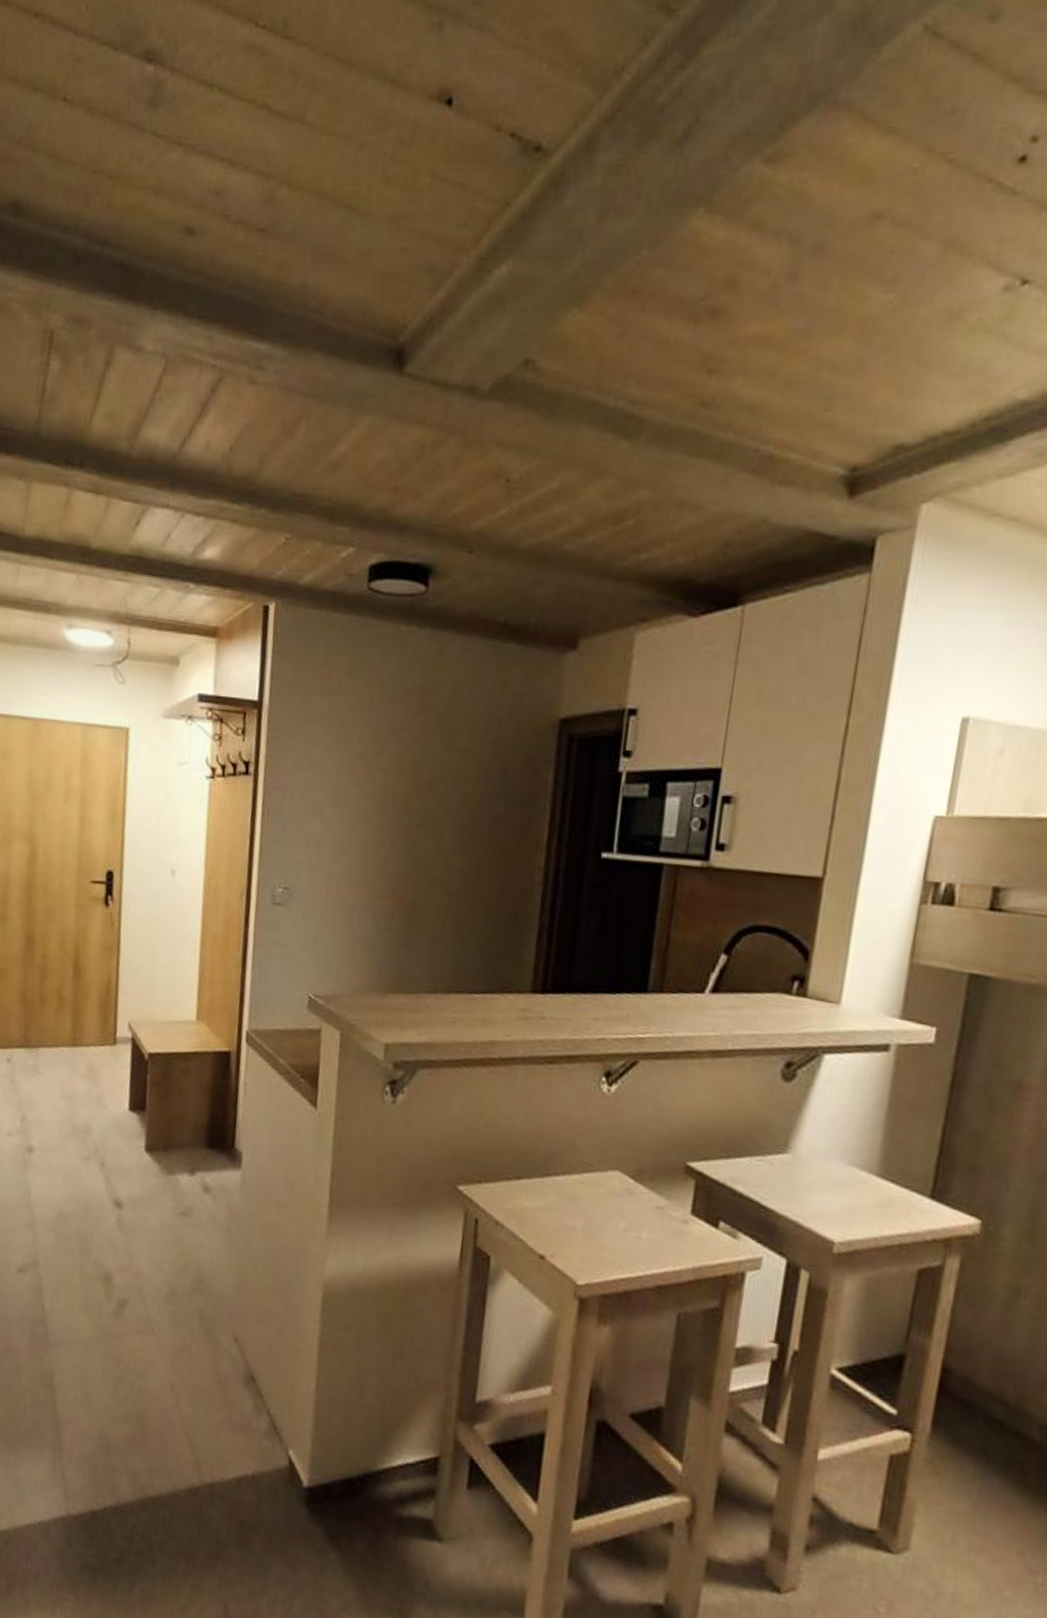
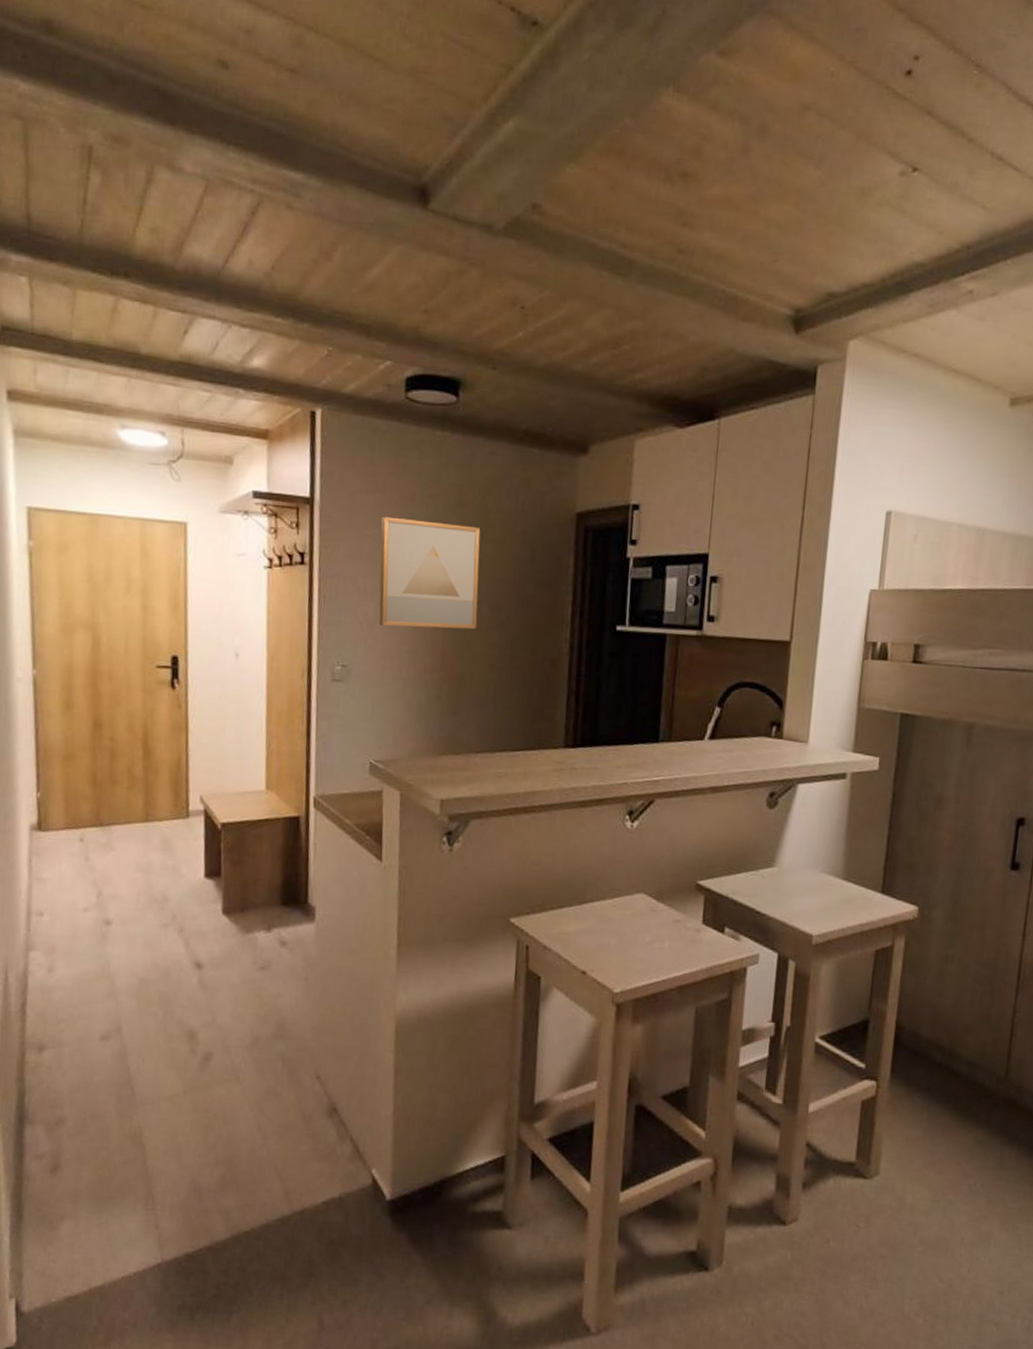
wall art: none [326,722,446,852] -> present [378,516,481,630]

